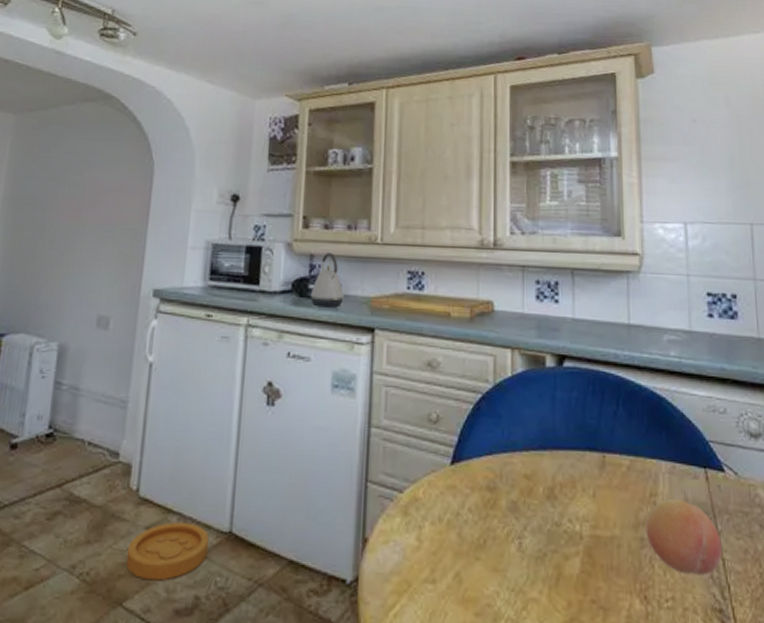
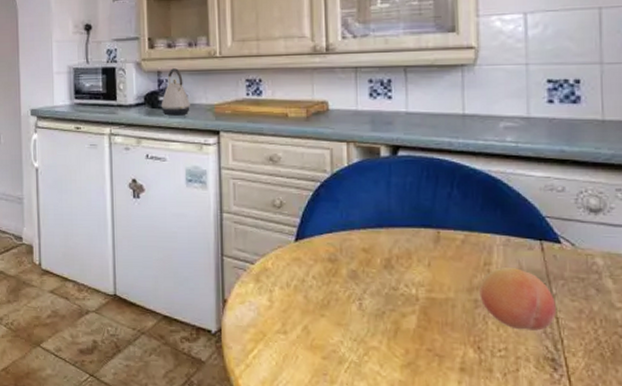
pet bowl: present [126,522,210,581] -> none [39,288,100,330]

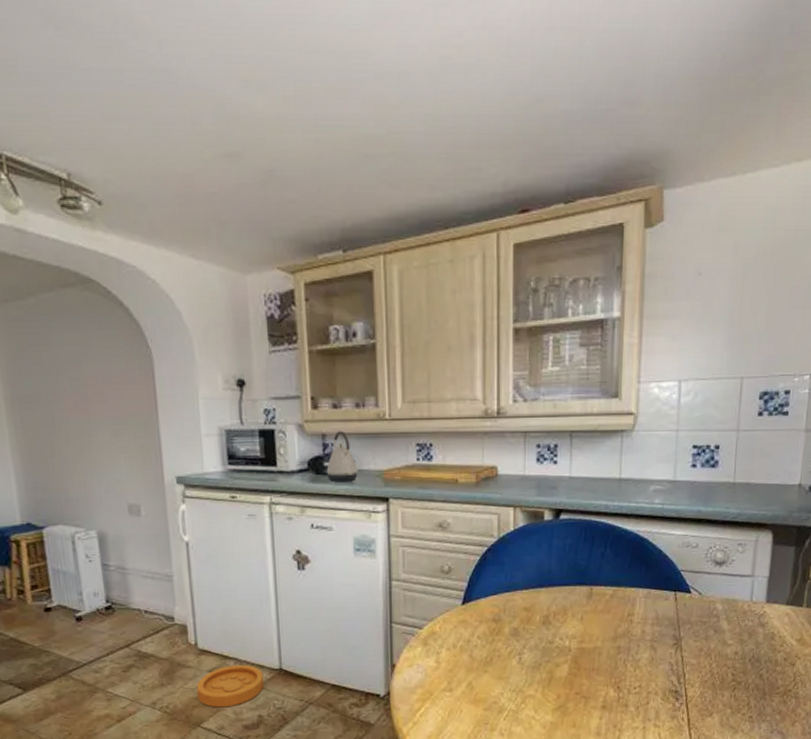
pet bowl: none [39,288,100,330] -> present [197,665,265,708]
fruit: present [479,266,556,331] -> none [622,616,682,669]

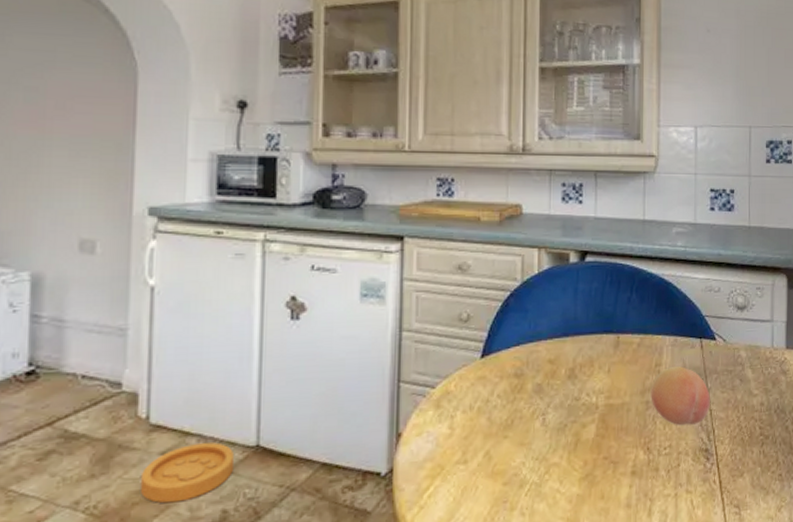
kettle: present [326,431,358,483] -> none [334,162,371,218]
fruit: none [622,616,682,669] -> present [651,365,710,426]

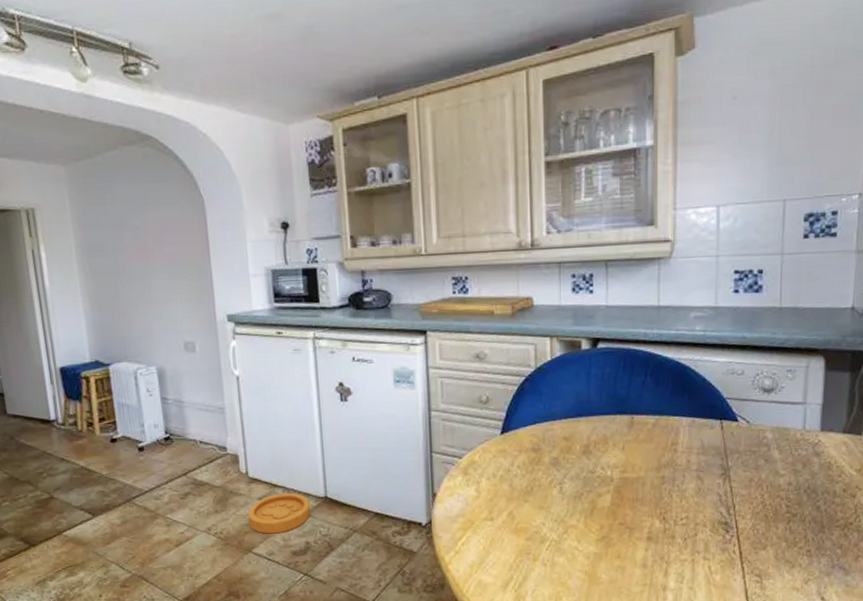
fruit: present [651,365,710,426] -> none [666,445,731,500]

